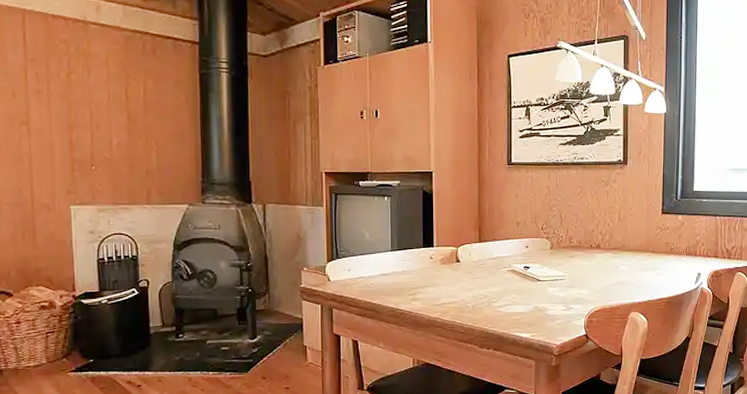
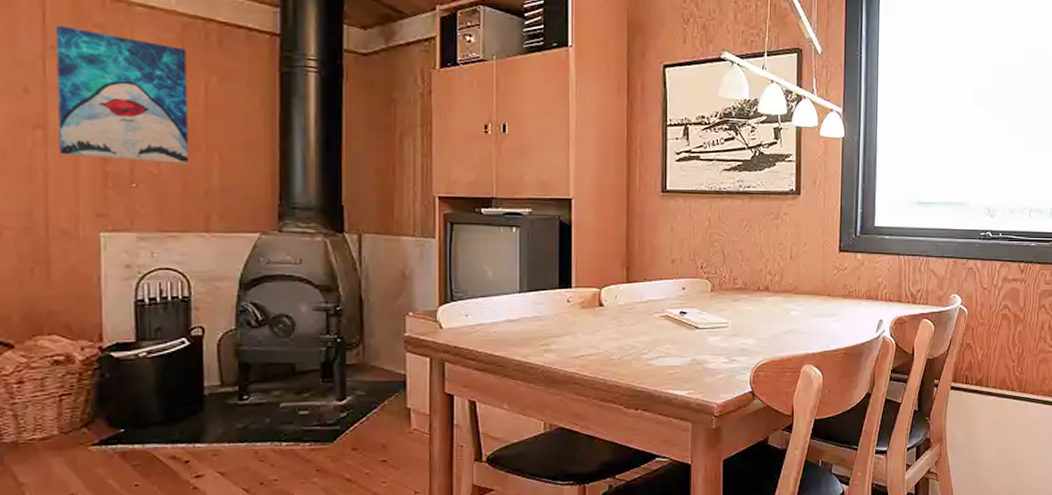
wall art: none [34,43,133,150] -> present [57,26,188,164]

